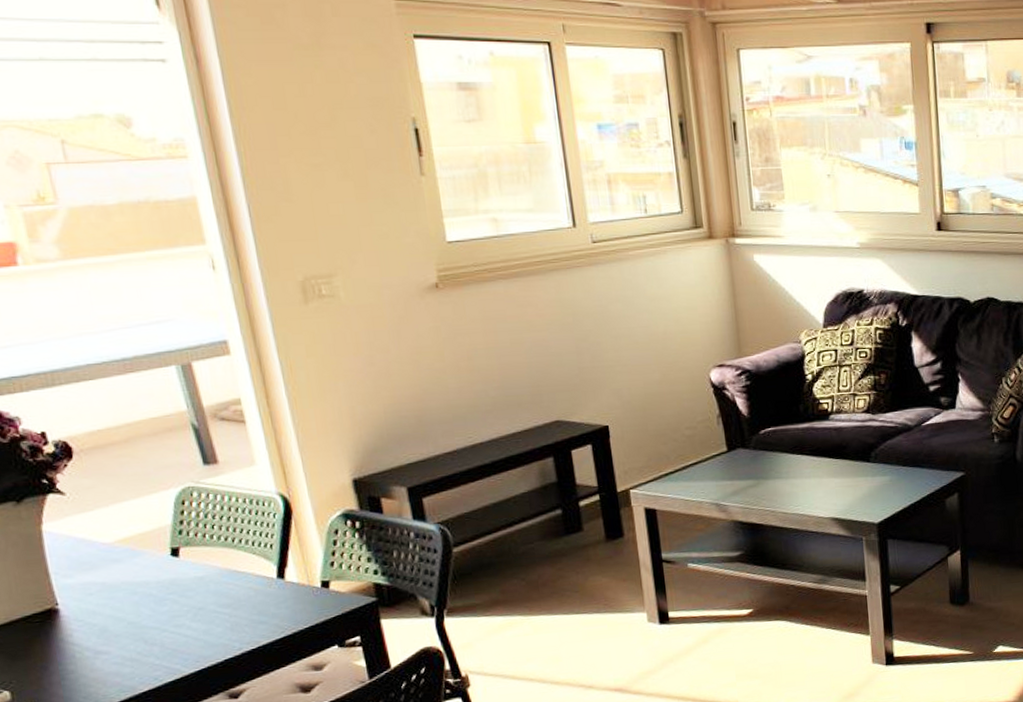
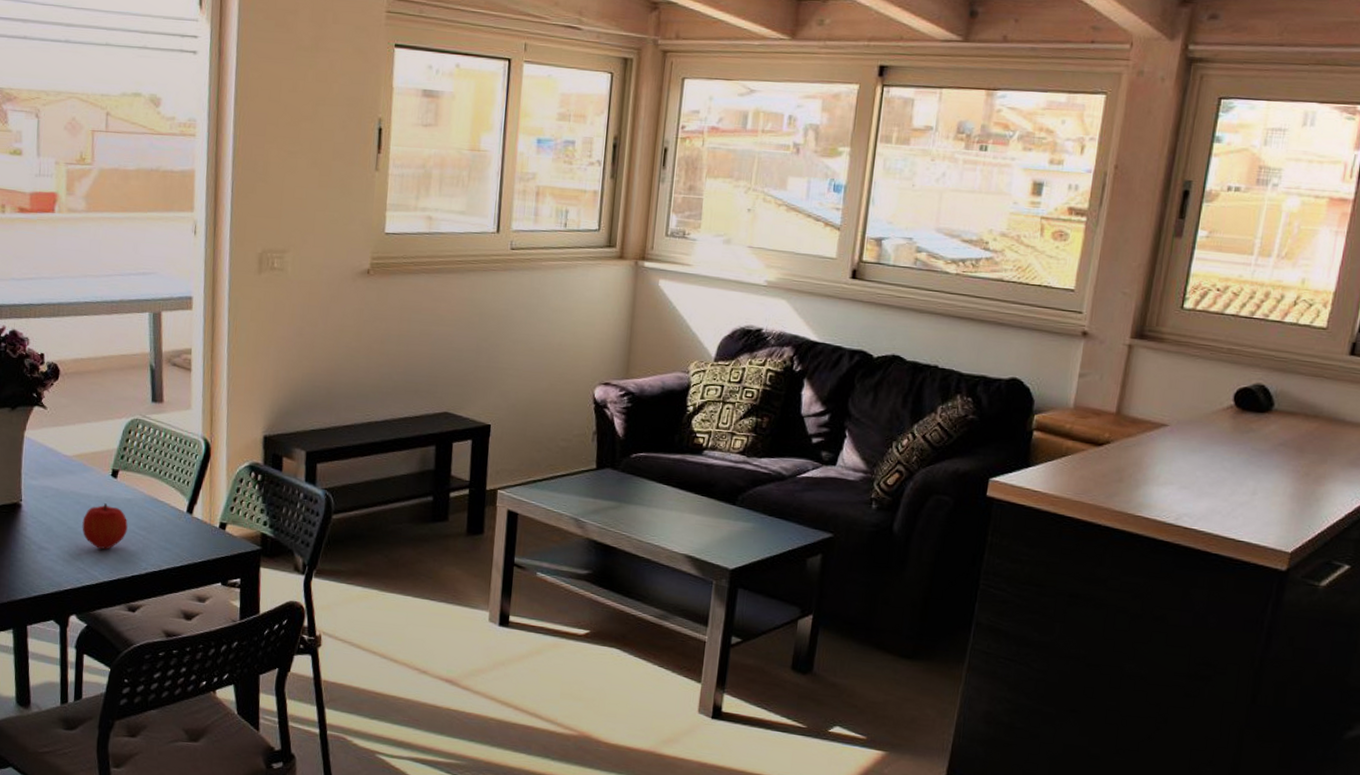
fruit: none [145,587,207,640] -> present [82,503,128,550]

